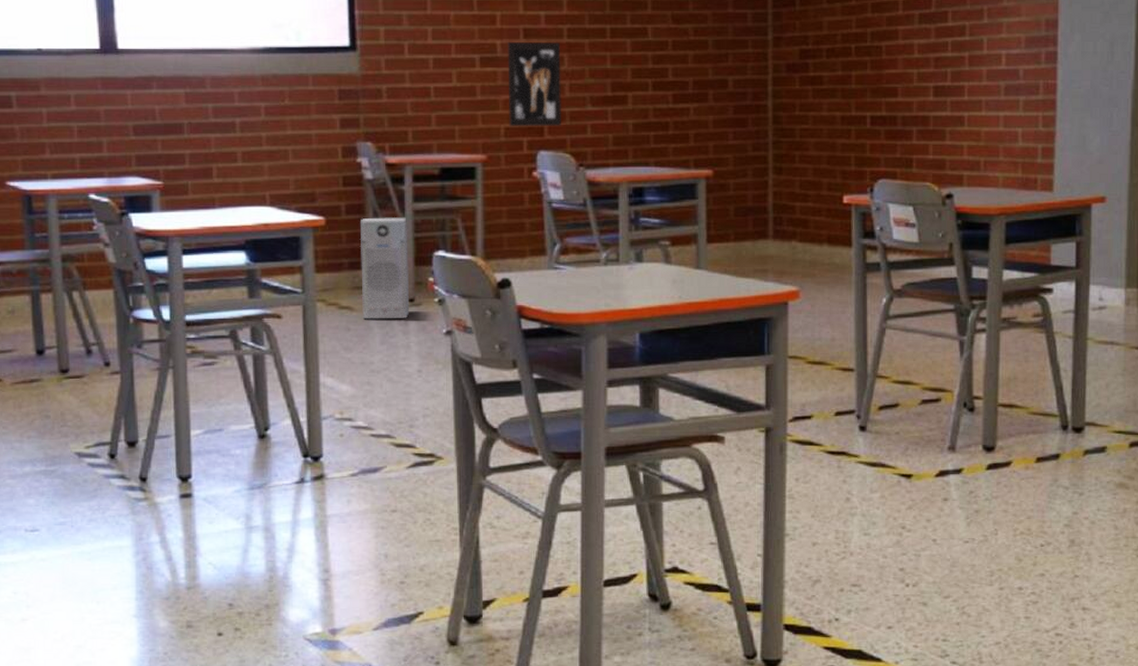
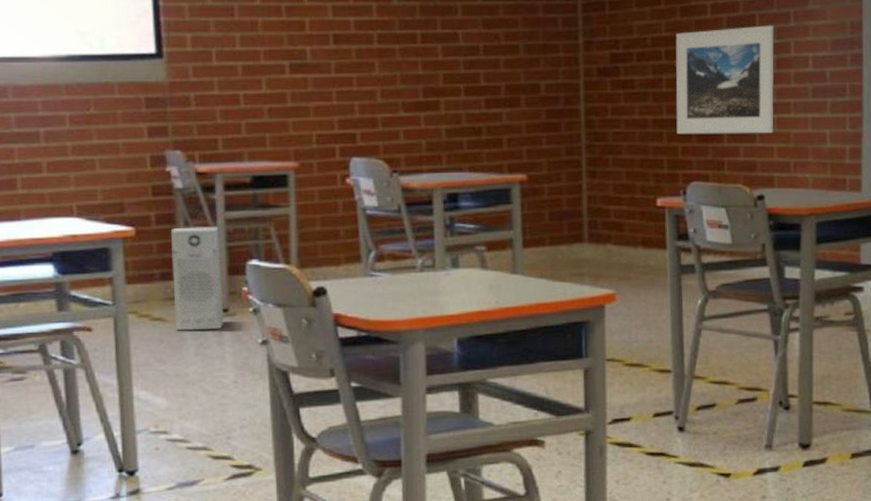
wall art: present [507,41,562,127] -> none [317,47,375,134]
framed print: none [865,22,966,132] -> present [675,25,774,135]

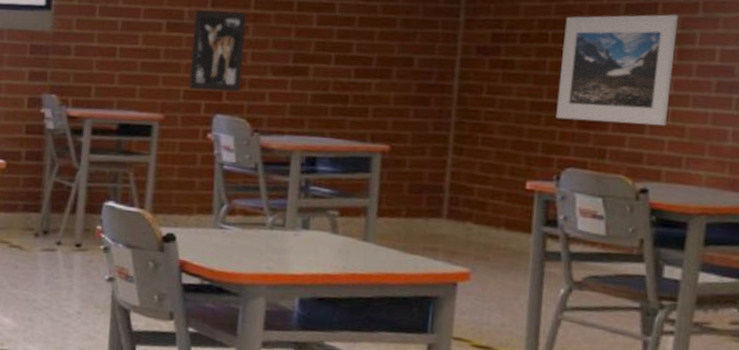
air purifier: present [170,226,224,331] -> none [30,165,82,262]
wall art: none [317,47,375,134] -> present [189,9,247,93]

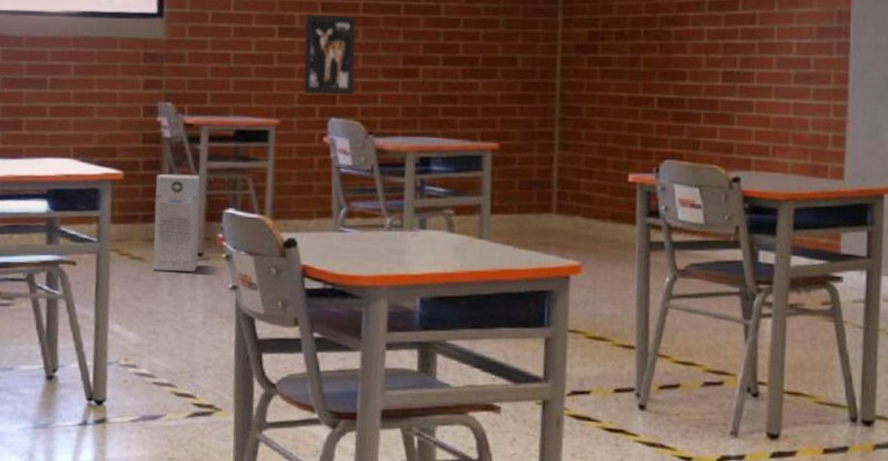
air purifier: none [30,165,82,262] -> present [152,174,201,272]
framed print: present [556,14,678,126] -> none [652,11,757,117]

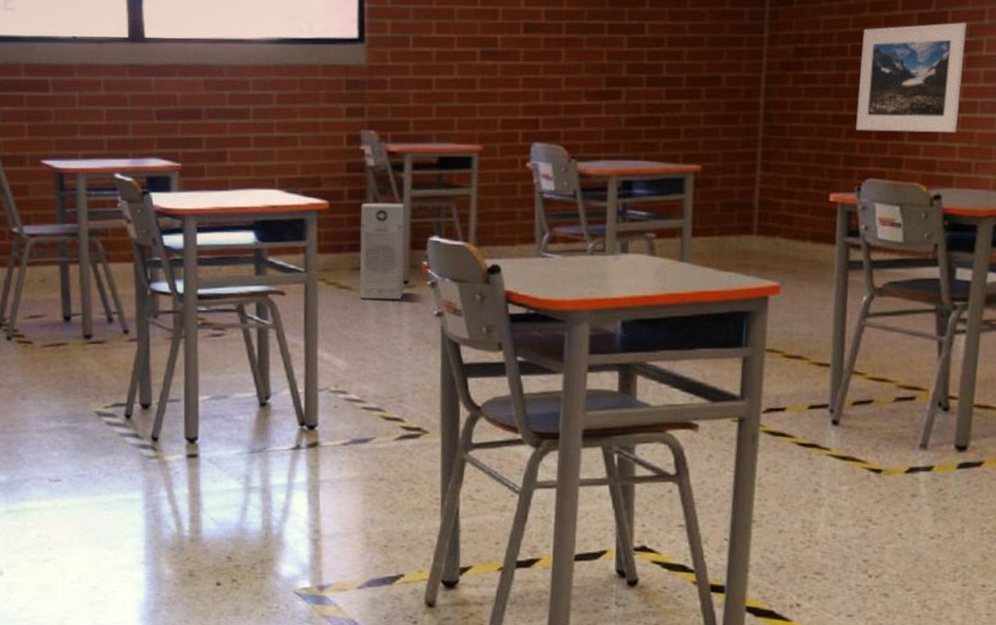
wall art: present [302,14,356,96] -> none [505,36,559,120]
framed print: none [652,11,757,117] -> present [856,23,967,133]

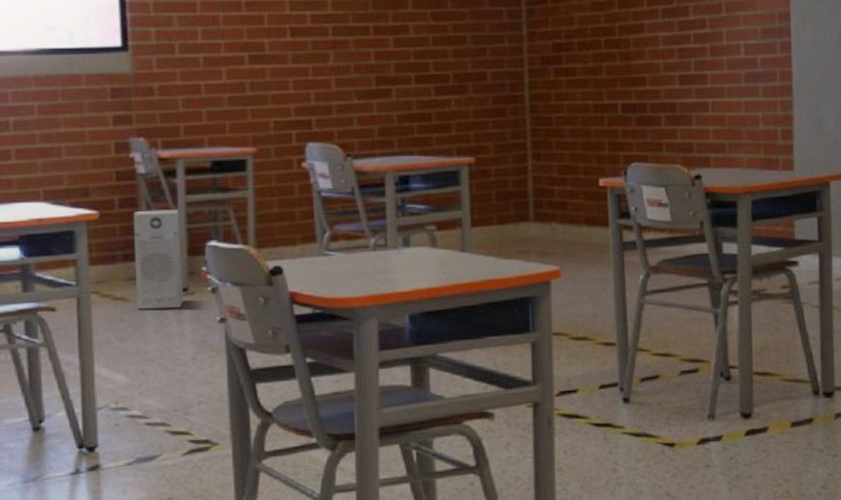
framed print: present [856,23,967,133] -> none [614,16,709,119]

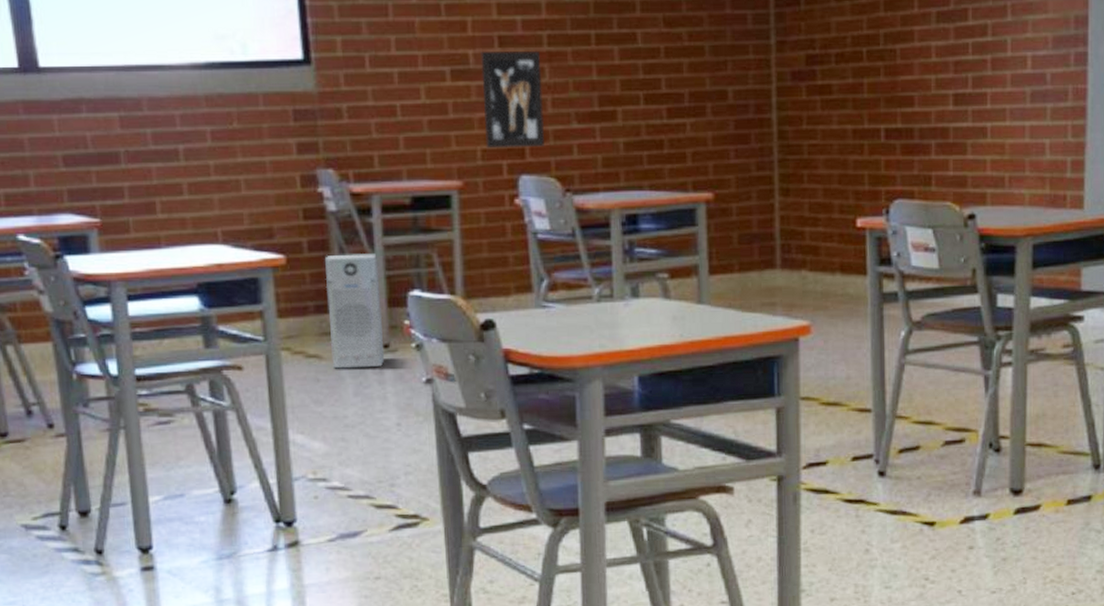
wall art: none [275,39,329,121] -> present [481,50,545,149]

